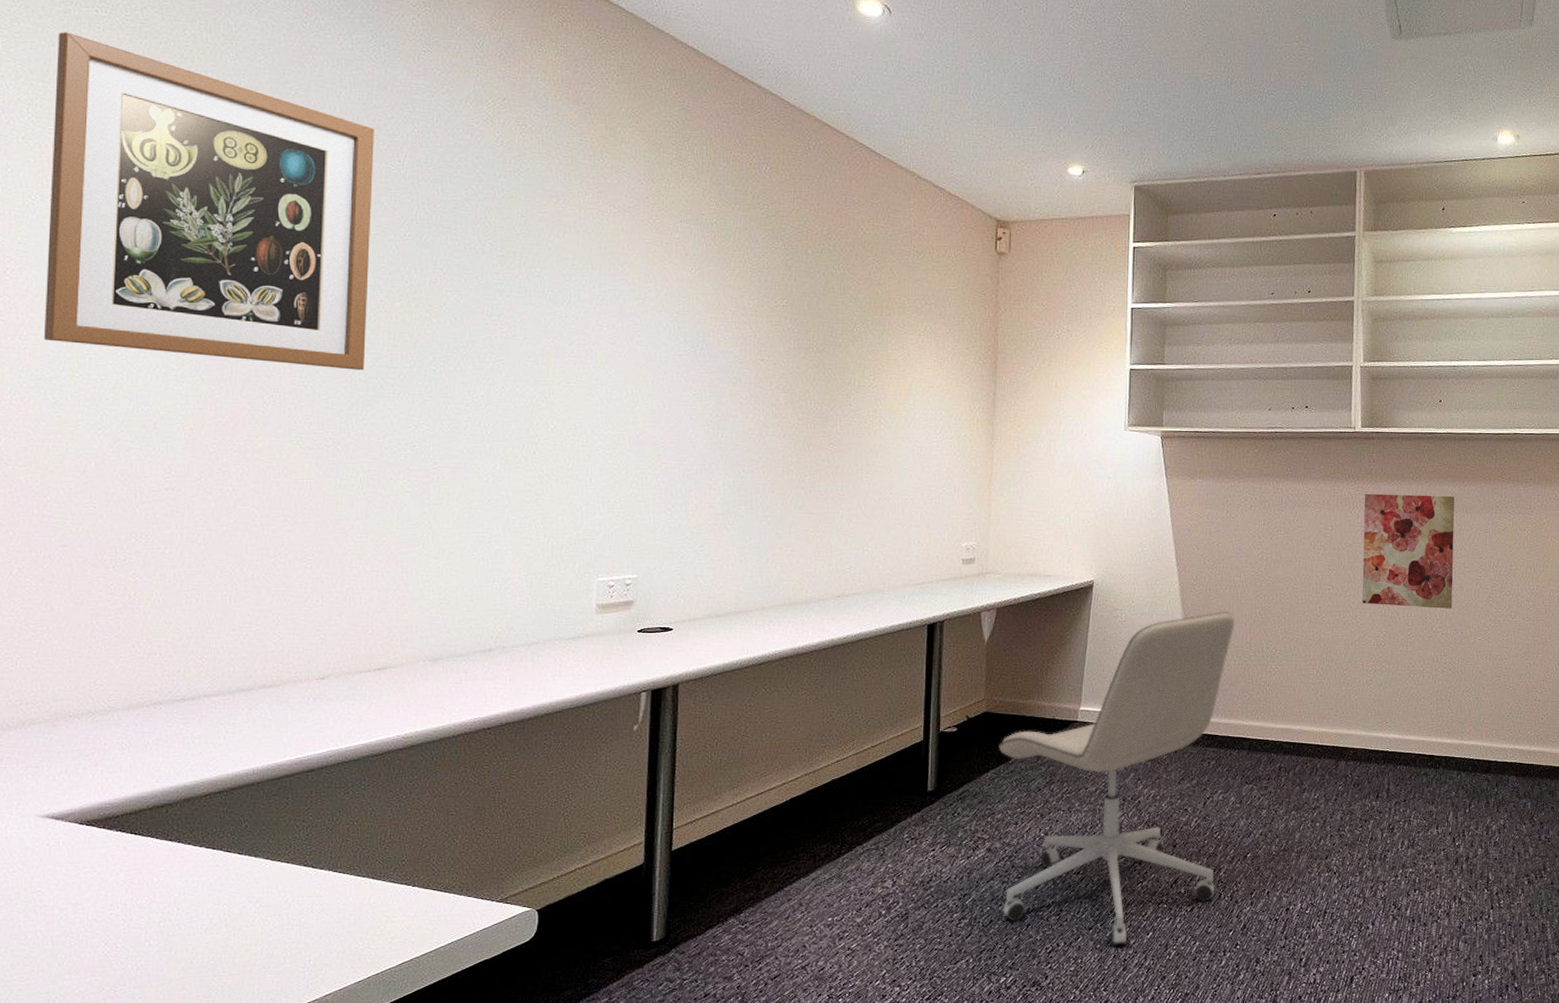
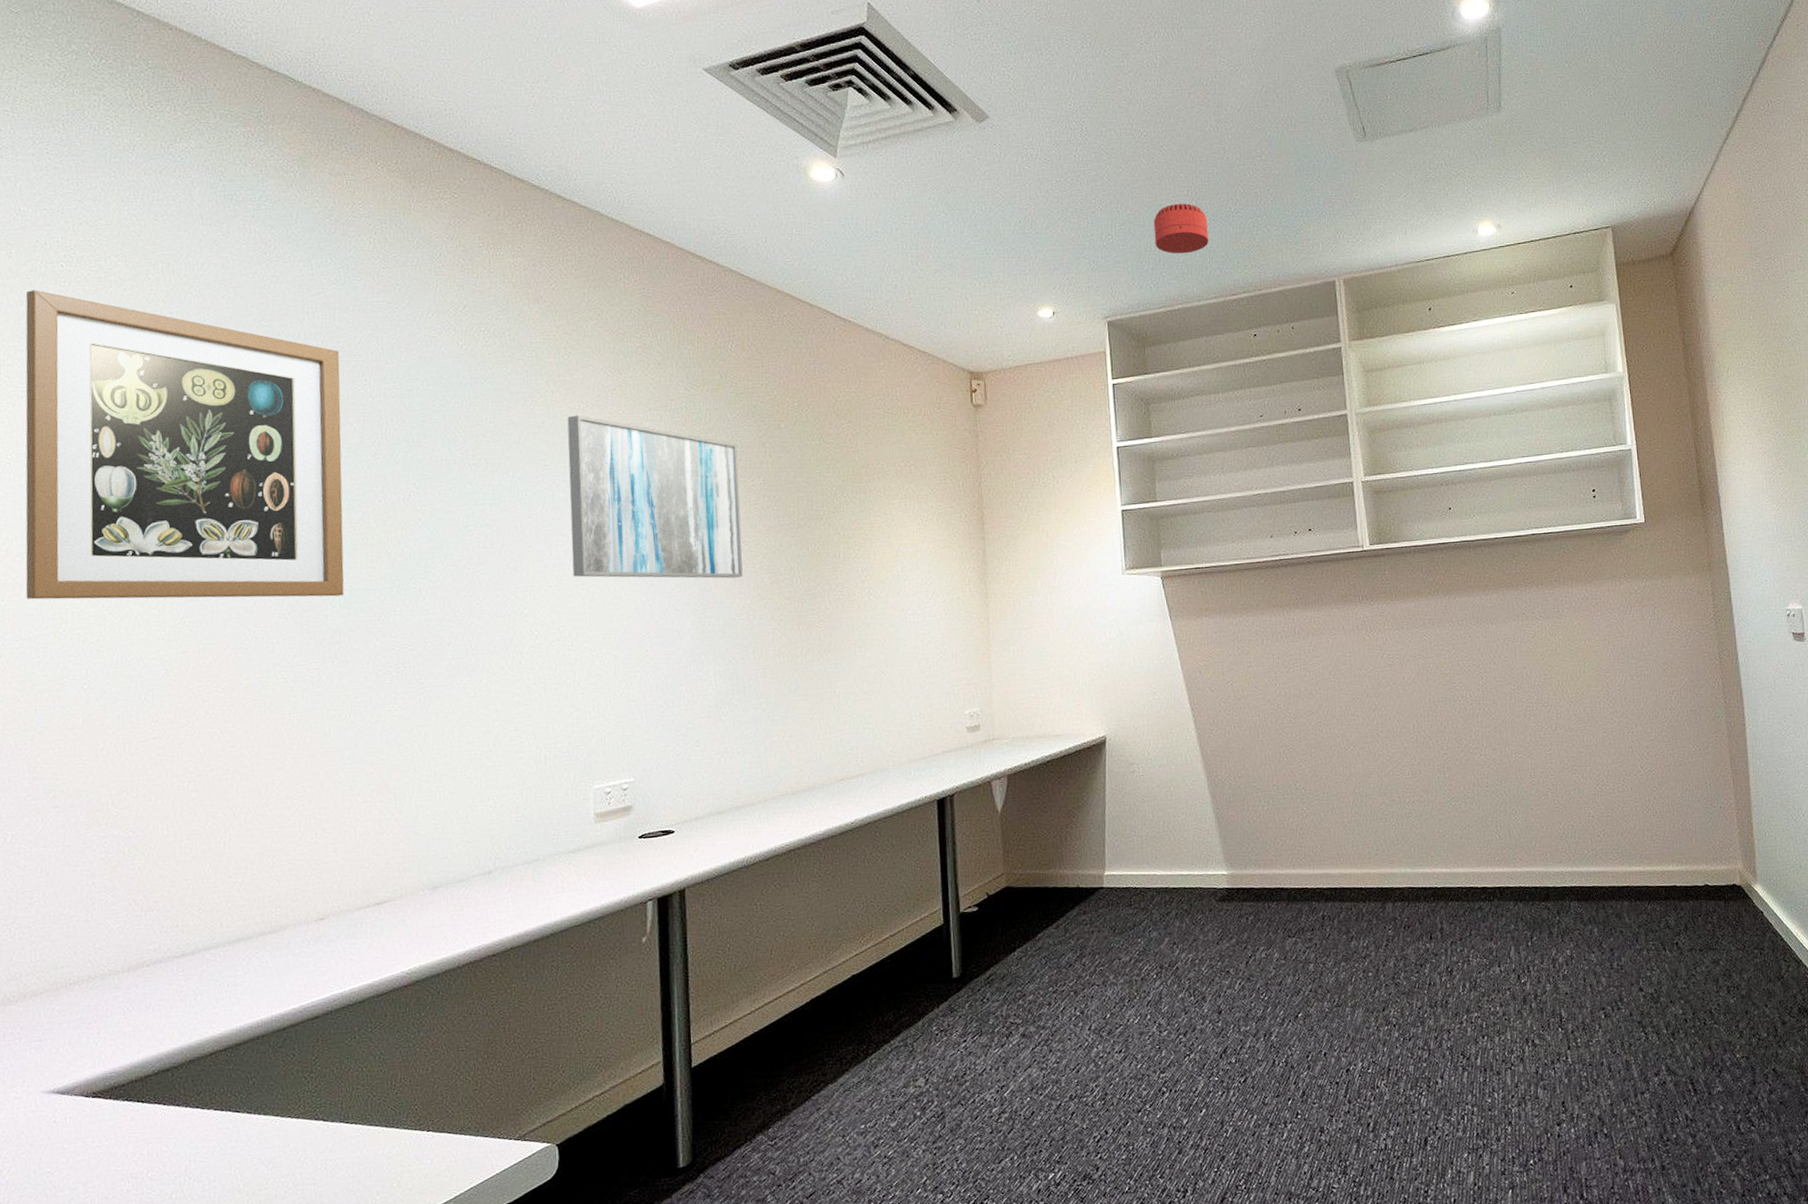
wall art: none [593,218,763,394] -> present [567,415,743,579]
office chair: present [998,612,1235,946] -> none [1023,754,1268,1128]
smoke detector: none [1188,79,1241,129] -> present [1153,203,1209,254]
wall art: present [1362,493,1455,609] -> none [1380,607,1488,732]

